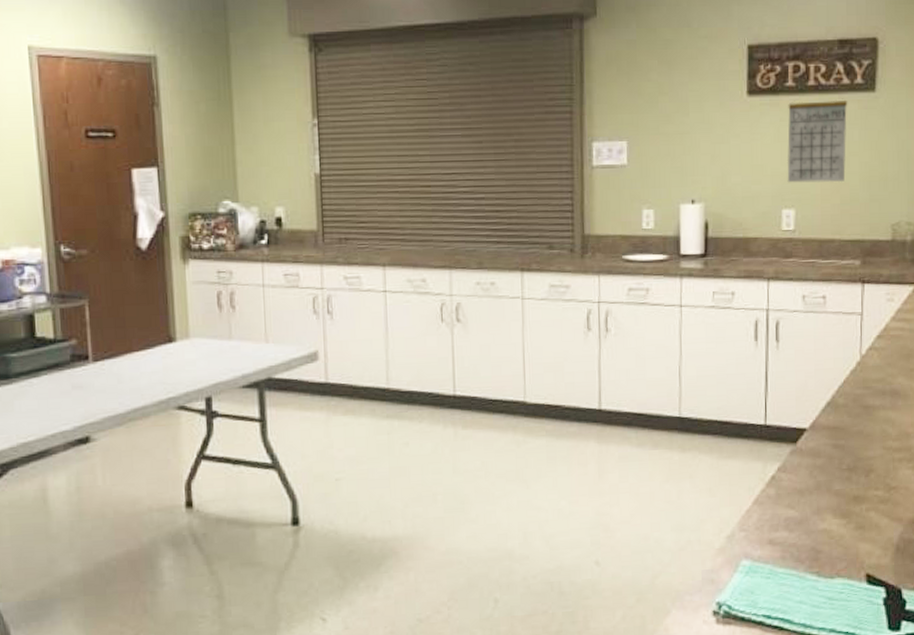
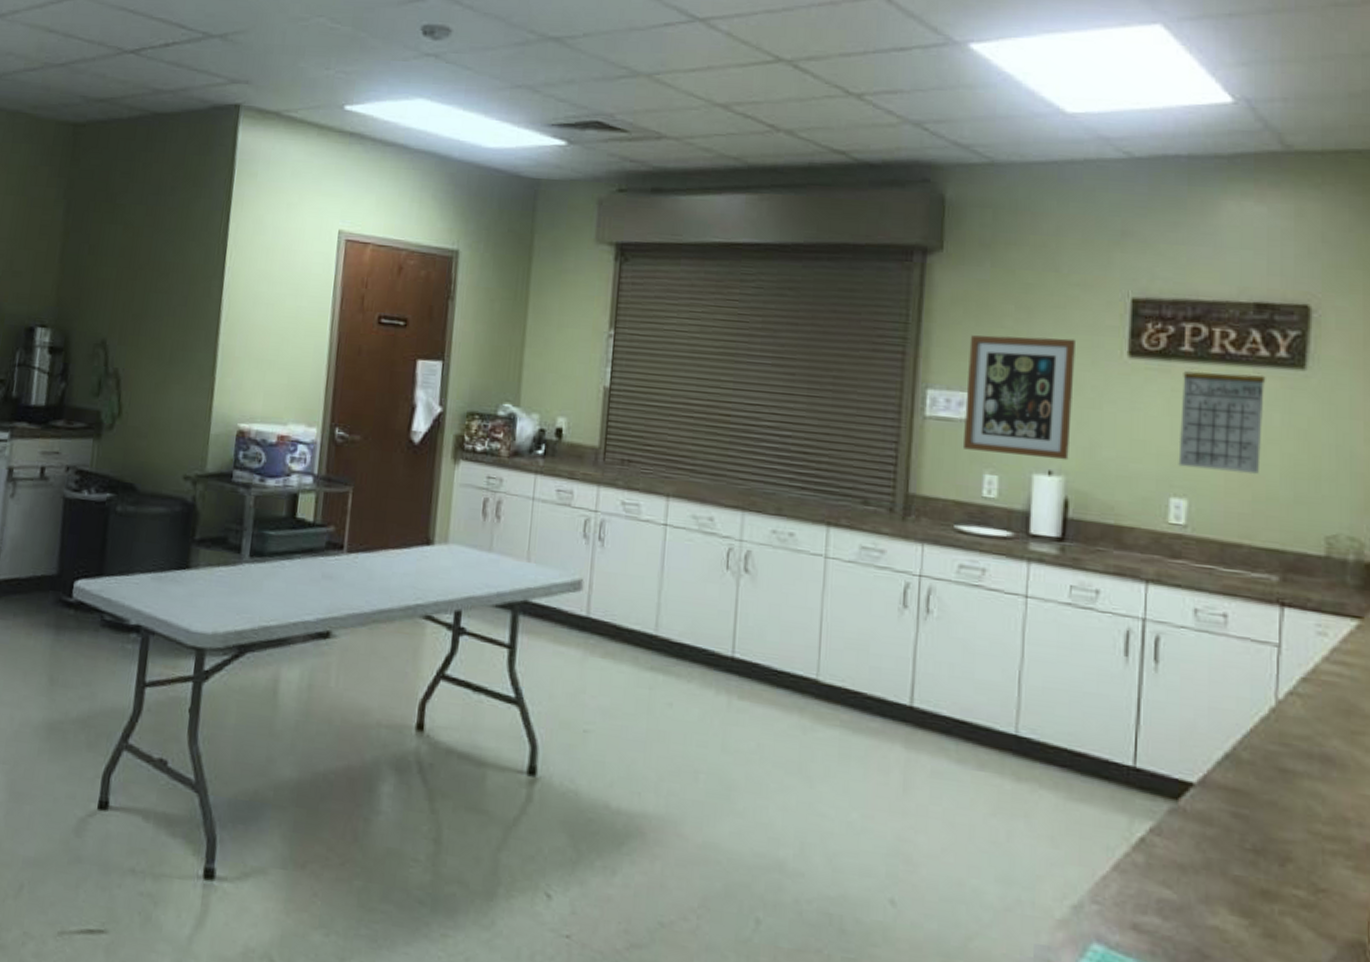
wall art: none [624,85,707,191] -> present [964,335,1075,461]

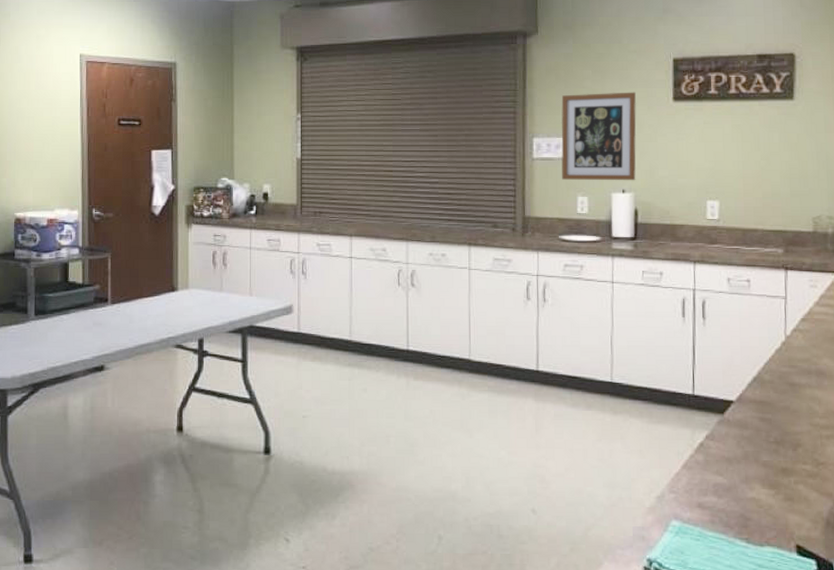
calendar: present [1178,354,1266,475] -> none [710,94,768,179]

